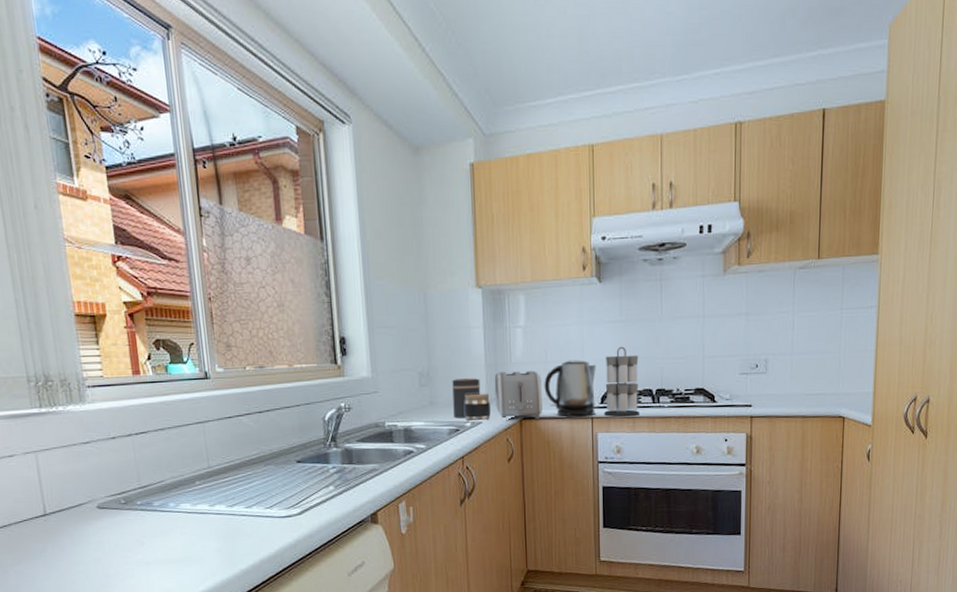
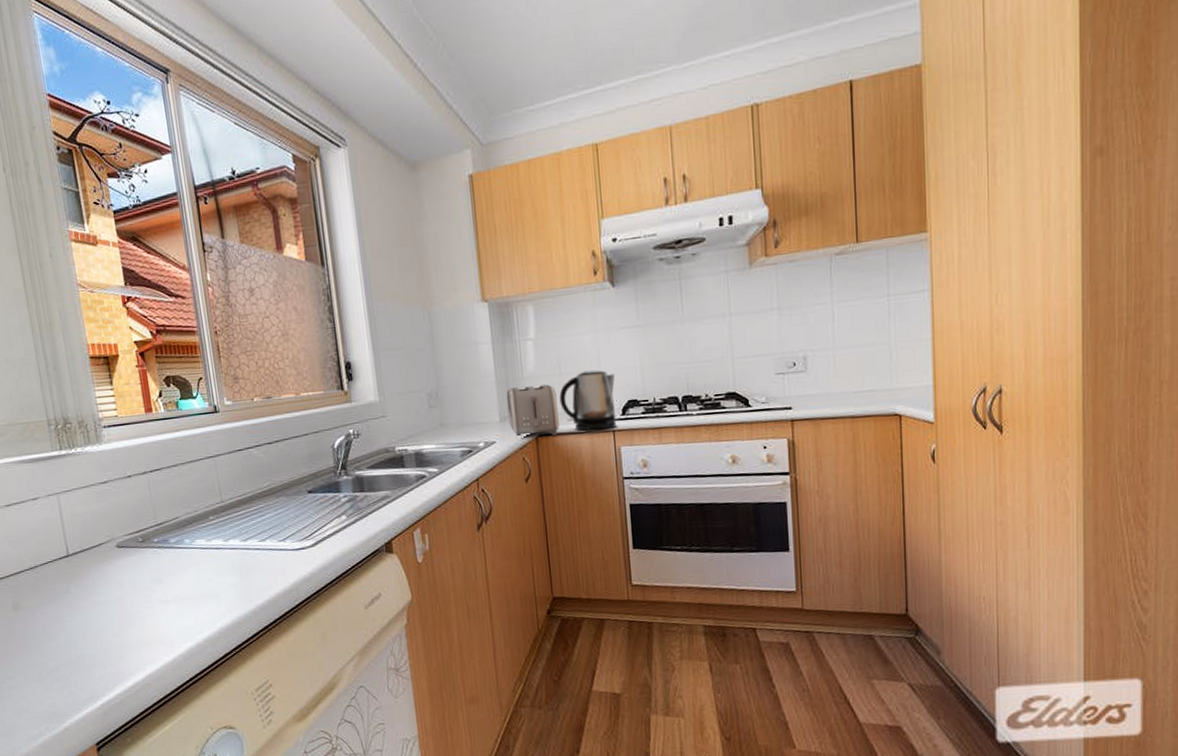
cylinder: present [452,378,481,419] -> none [462,396,493,440]
jar: present [463,393,491,422] -> none [475,411,505,442]
spice rack: present [604,346,641,418] -> none [625,352,667,429]

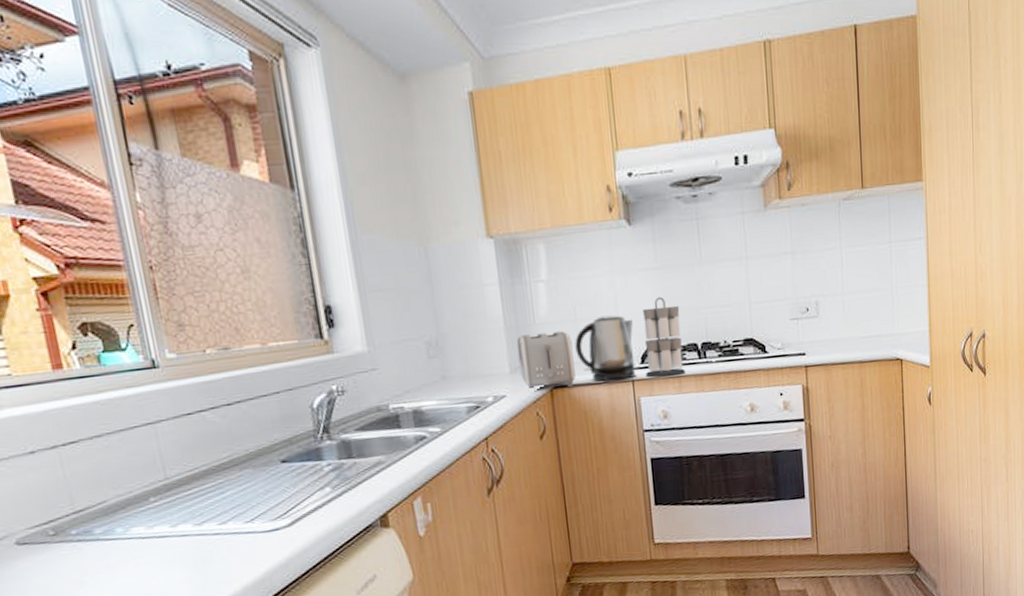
spice rack: none [625,352,667,429] -> present [643,296,687,379]

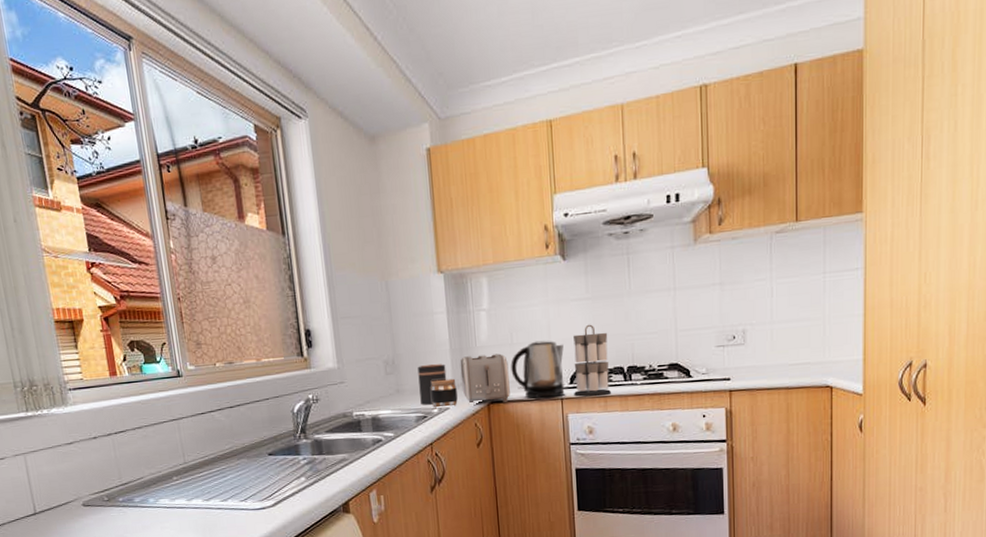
cylinder: none [467,344,502,394] -> present [417,364,447,406]
jar: none [482,361,516,396] -> present [430,378,458,408]

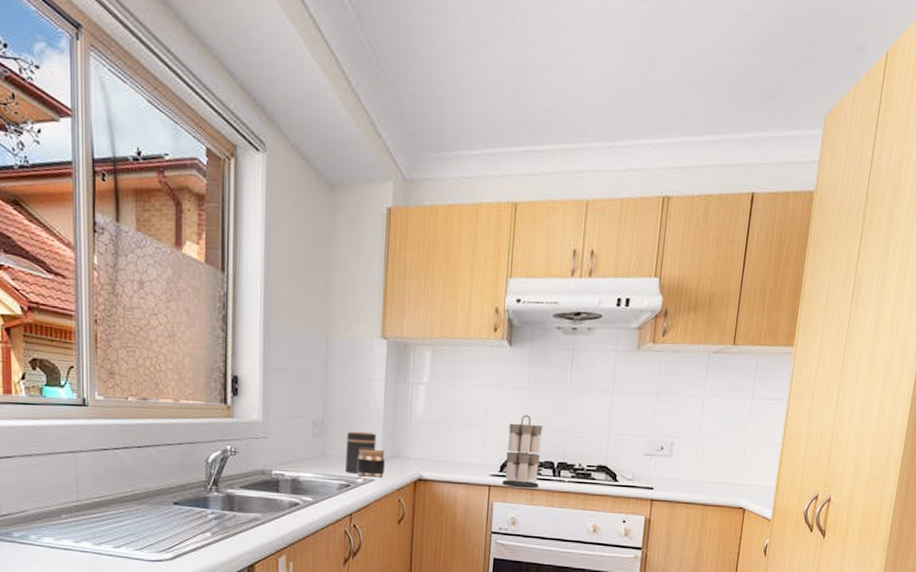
toaster: present [460,353,510,405] -> none [390,429,441,481]
kettle: present [511,340,565,399] -> none [442,423,498,483]

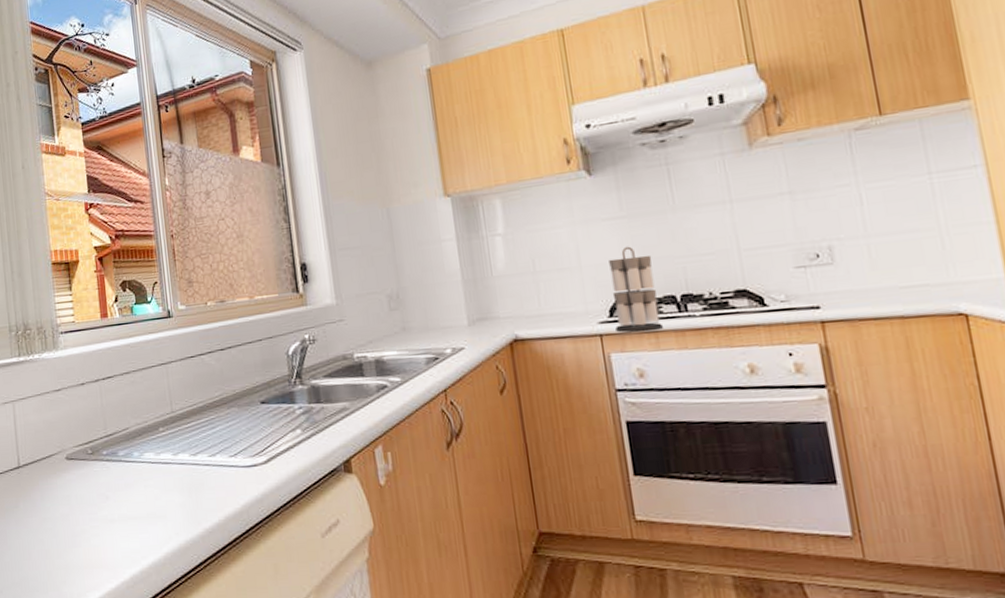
cylinder: present [345,432,377,475] -> none [425,297,460,346]
jar: present [356,448,385,479] -> none [441,313,474,348]

